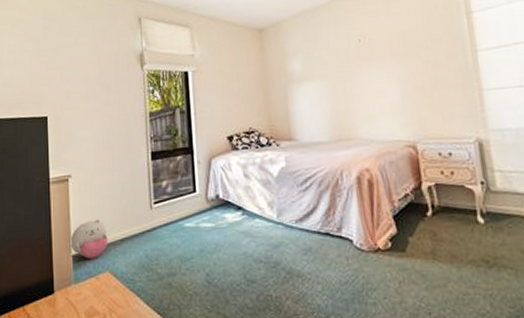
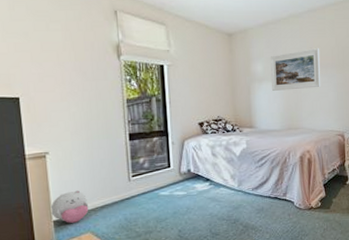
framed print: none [310,35,377,93] -> present [271,48,320,91]

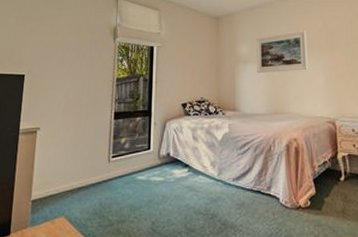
plush toy: present [50,190,89,223] -> none [31,169,67,204]

